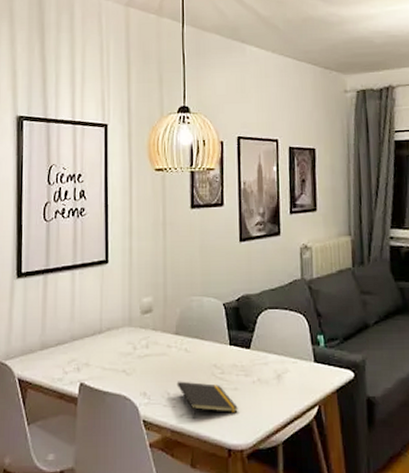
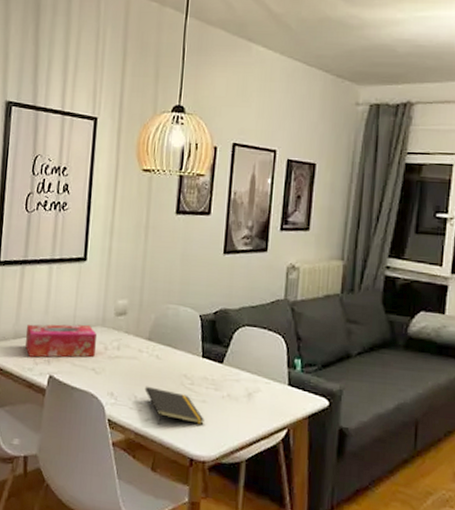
tissue box: none [52,326,125,366] -> present [25,324,98,358]

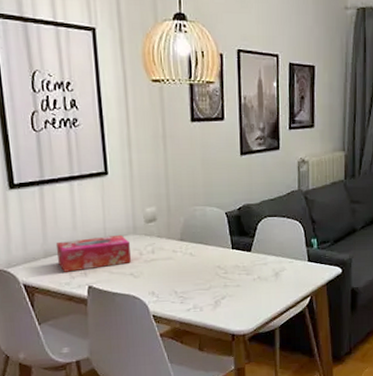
notepad: present [144,386,204,426] -> none [183,281,240,313]

